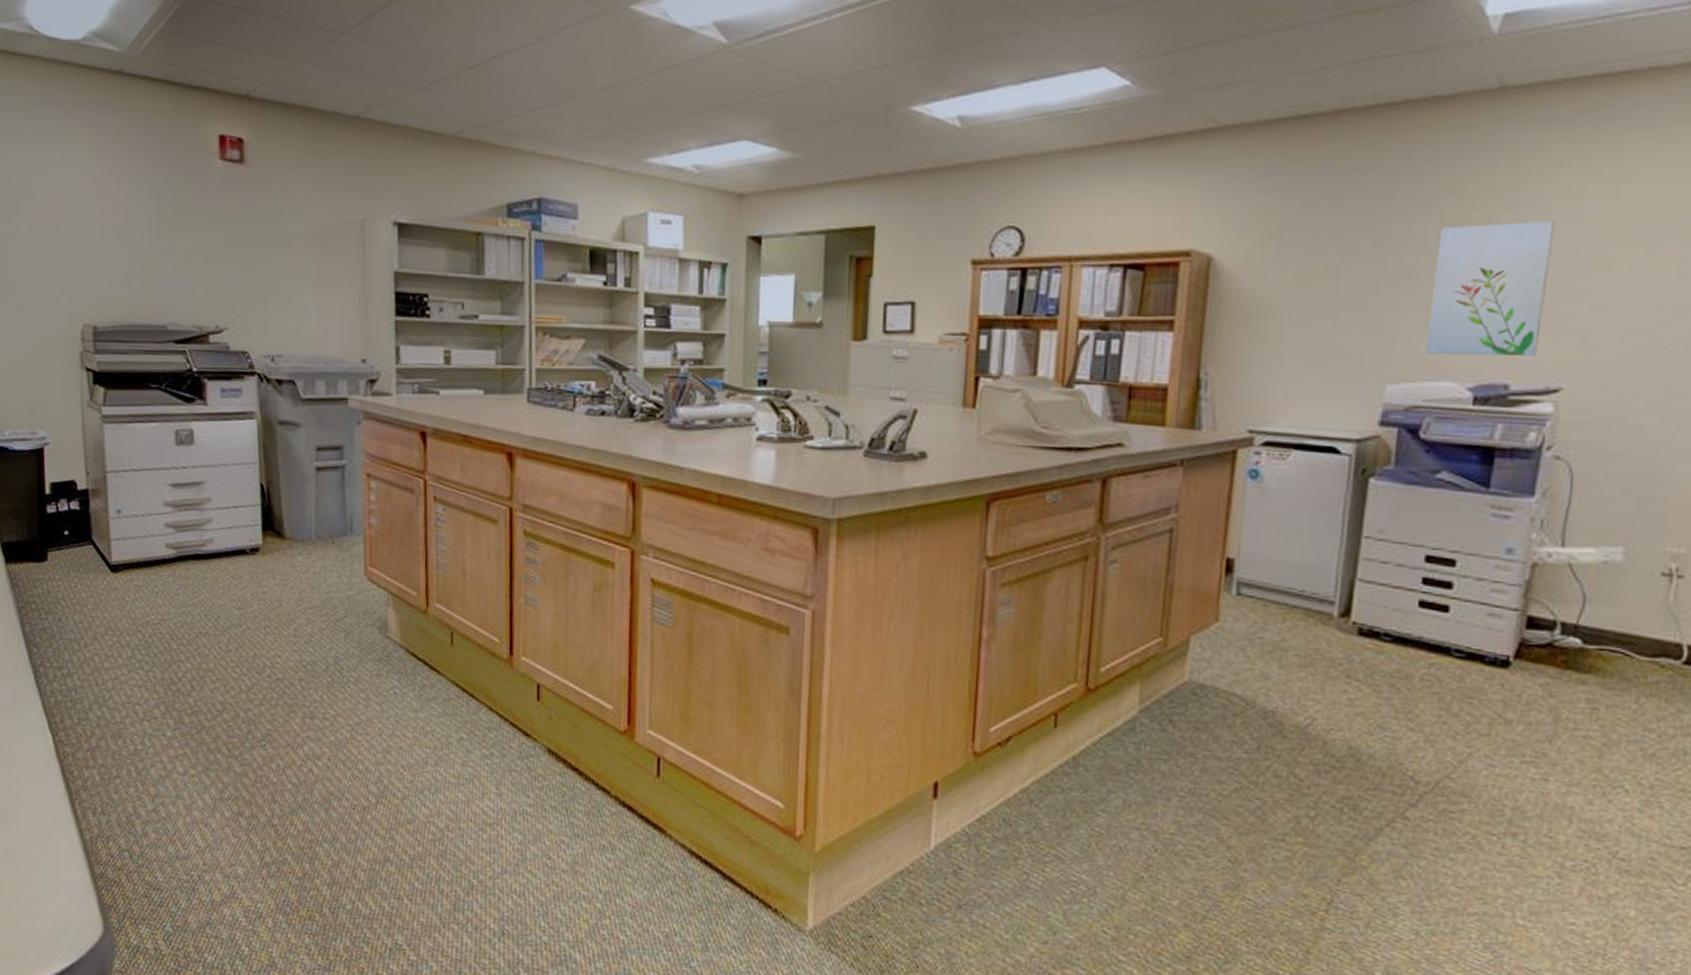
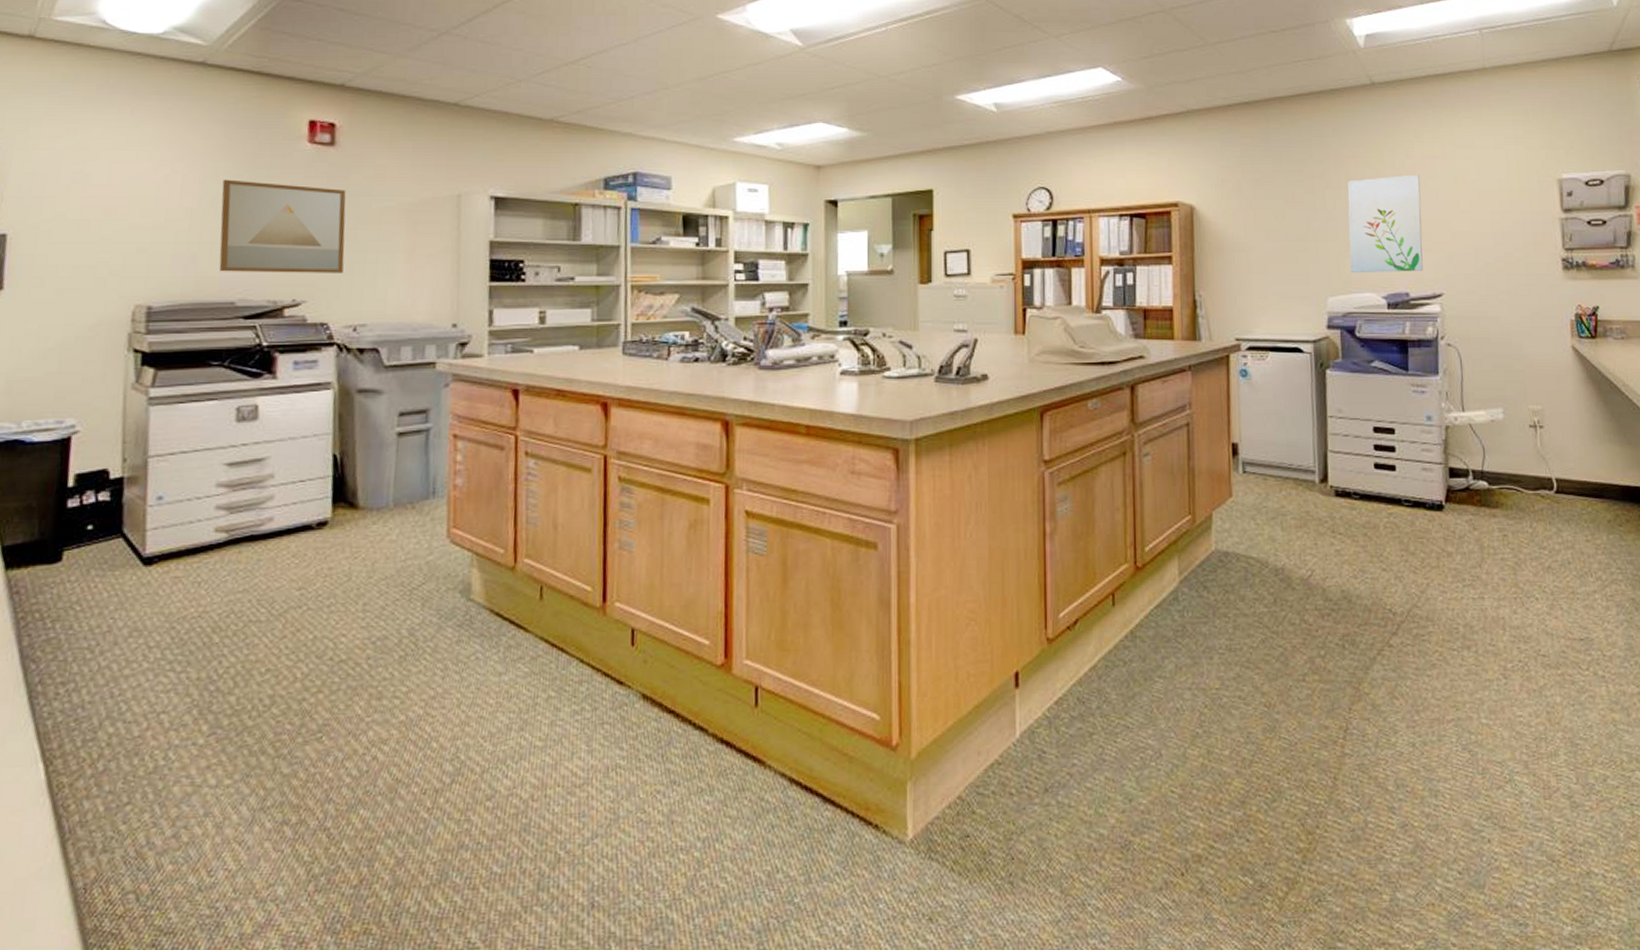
wall art: none [146,198,259,300] -> present [219,179,346,273]

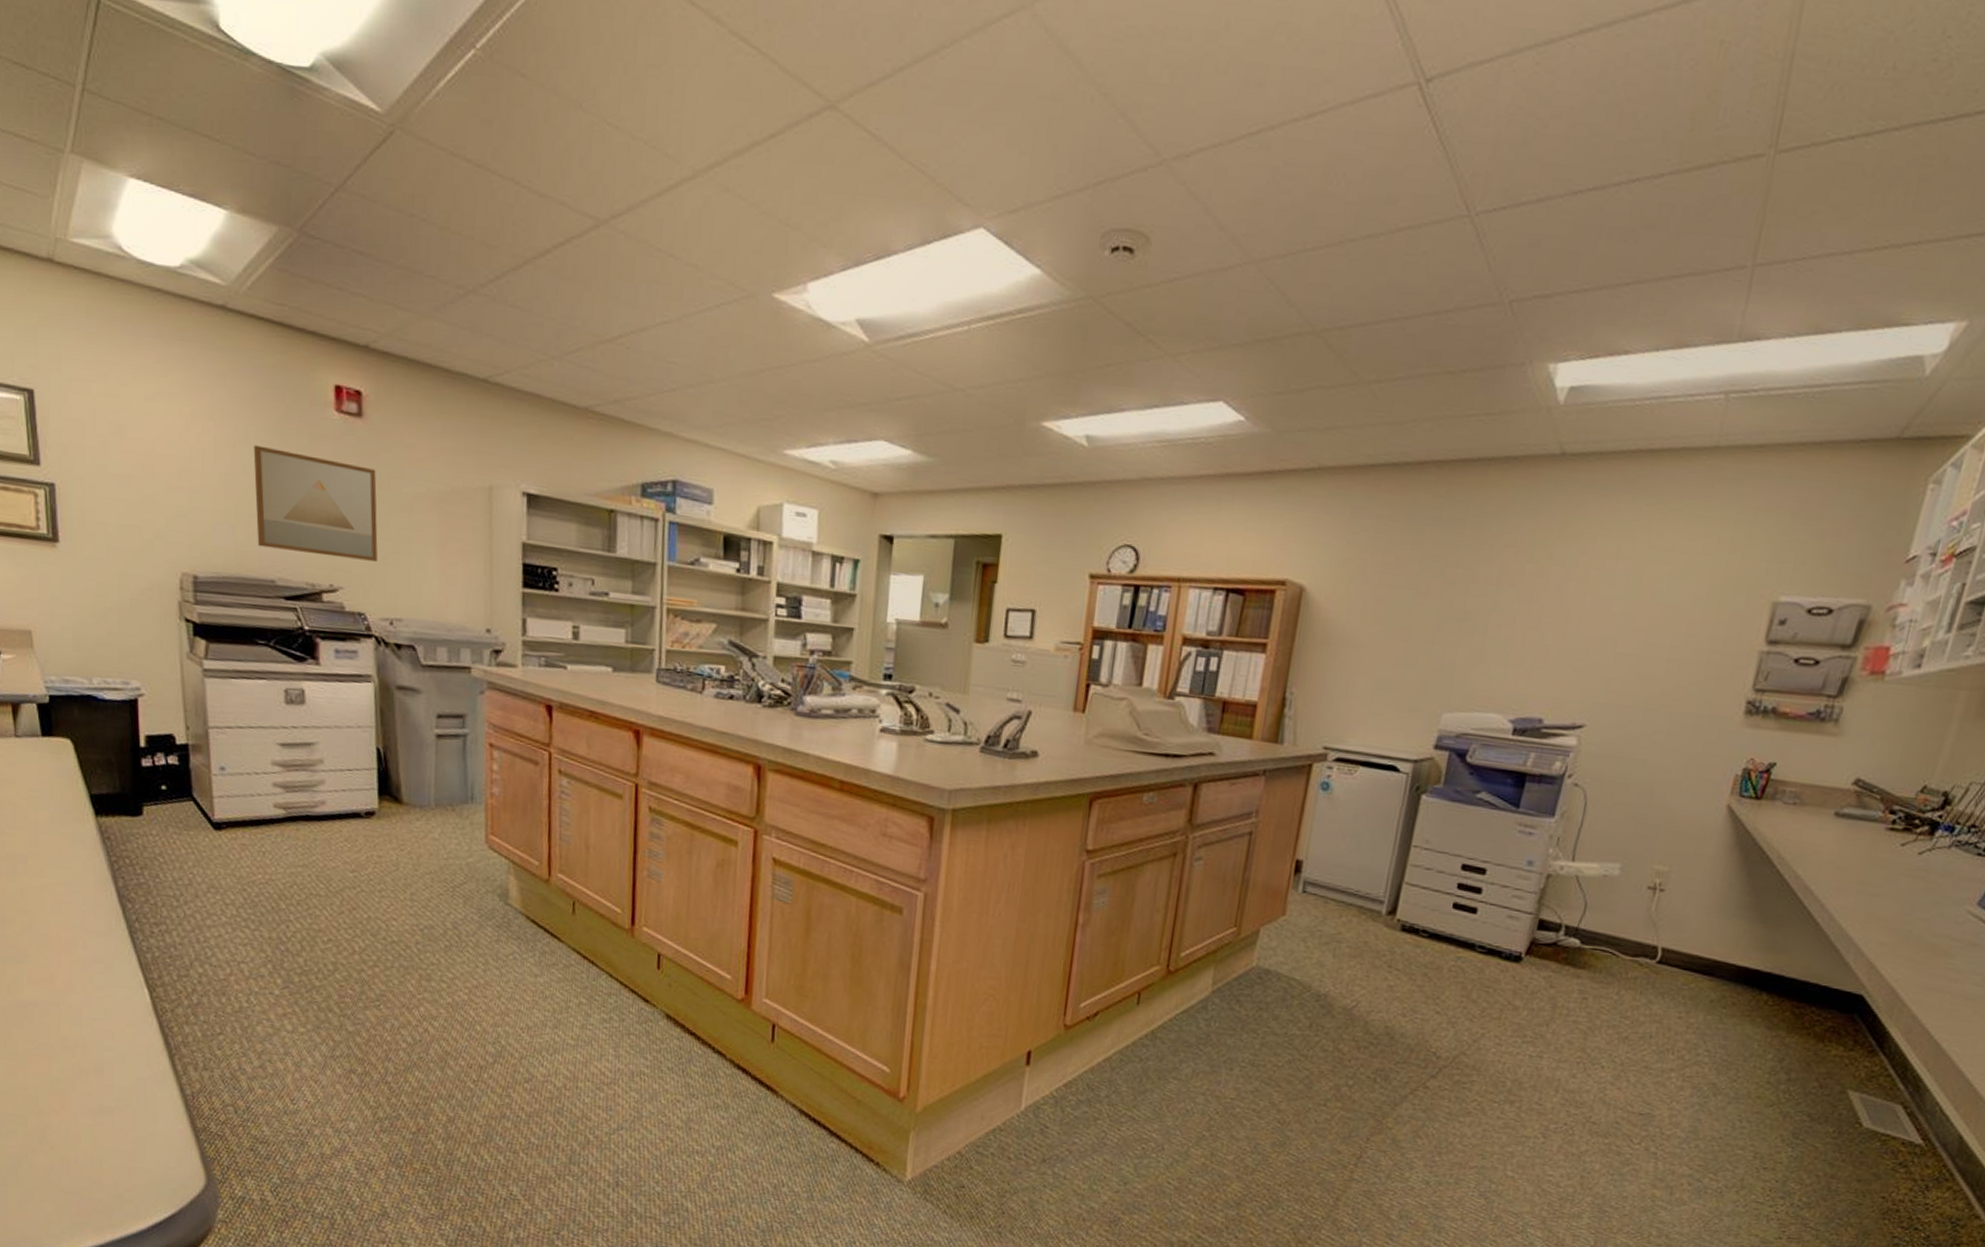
wall art: present [1347,174,1424,272] -> none [1478,575,1593,695]

